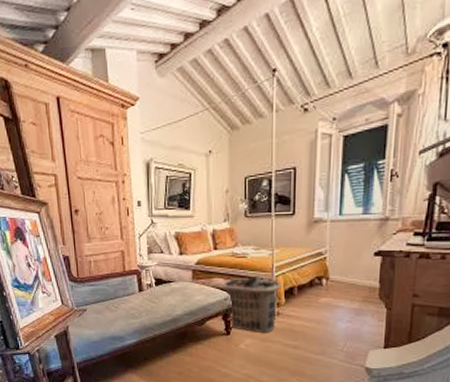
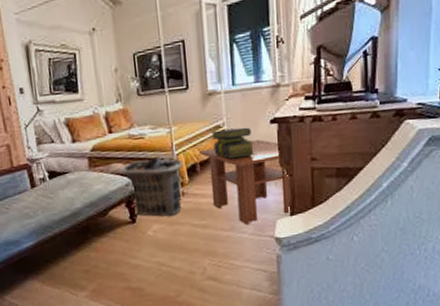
coffee table: none [299,271,386,352] -> present [200,139,291,225]
stack of books: none [312,257,355,286] -> present [211,127,256,159]

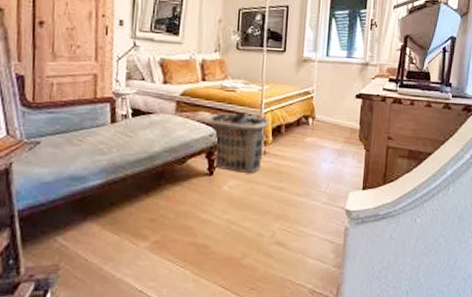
coffee table: present [200,139,291,225] -> none [287,112,365,194]
stack of books: present [211,127,256,159] -> none [300,96,339,126]

